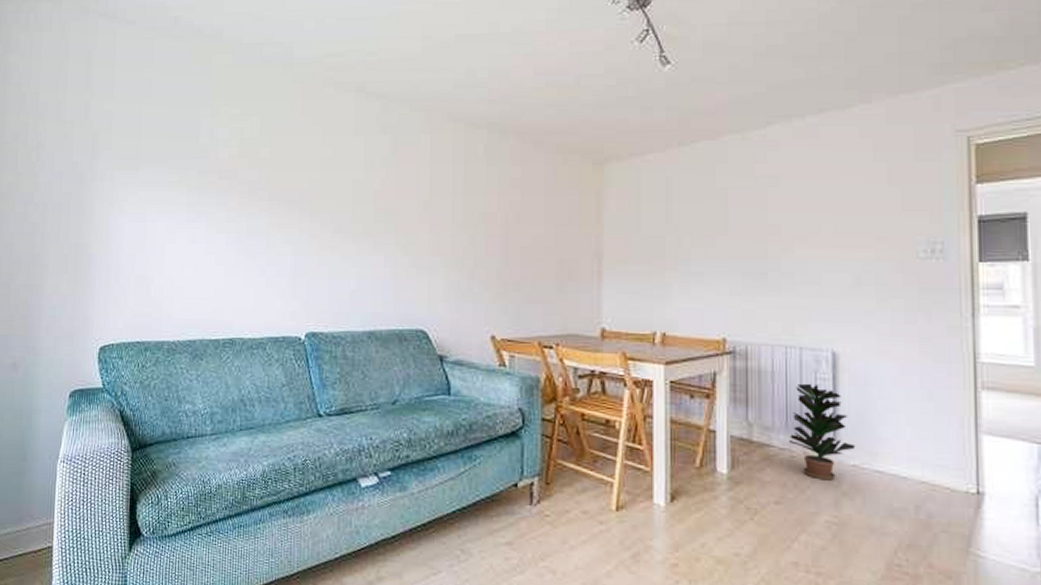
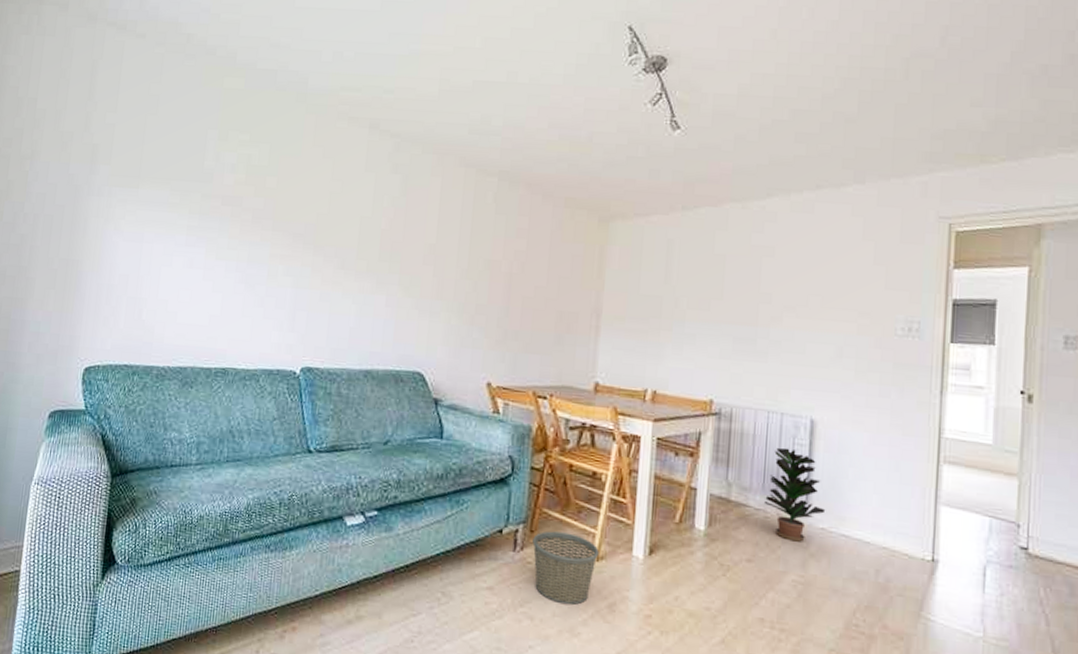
basket: none [549,482,618,556] -> present [532,531,599,605]

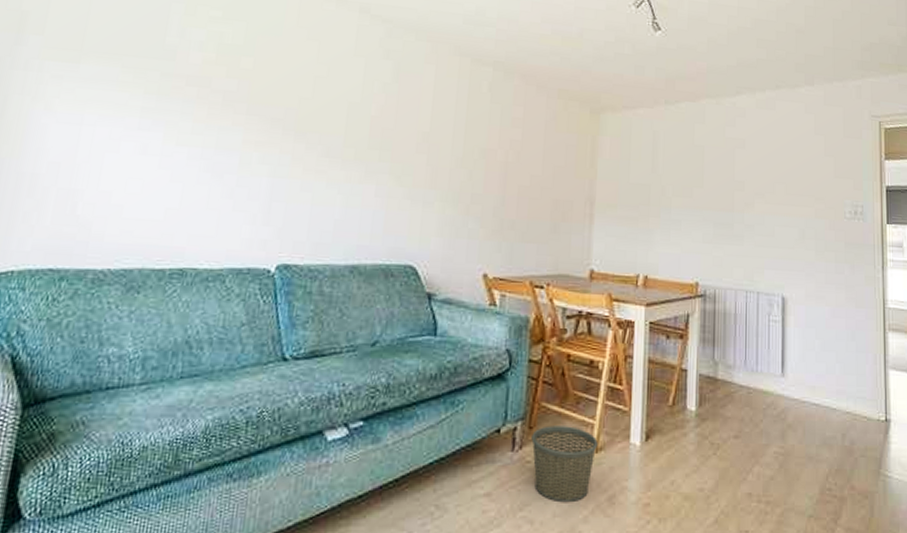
potted plant: present [763,447,826,542] -> none [746,325,799,414]

